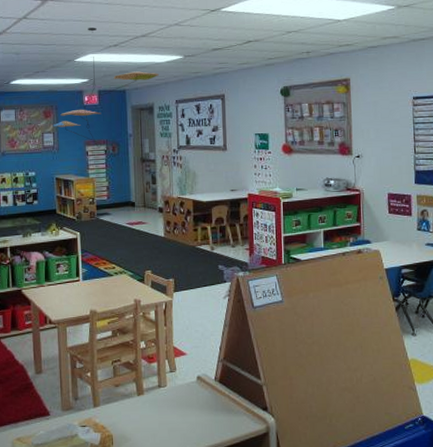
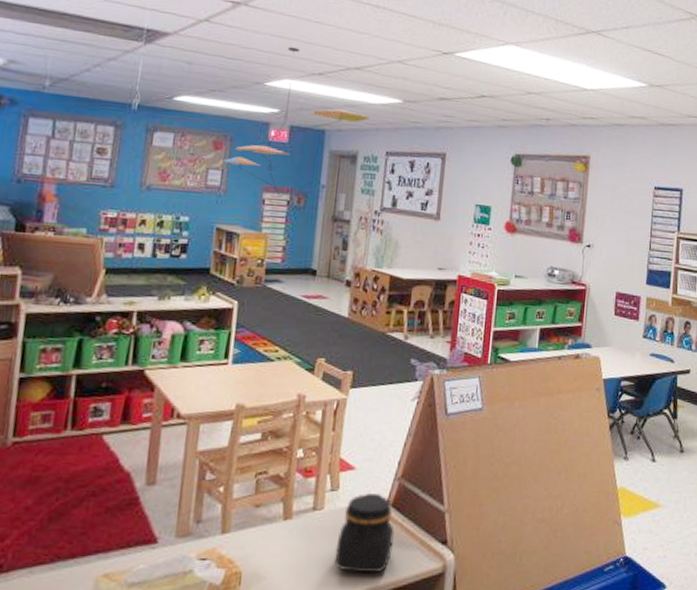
jar: none [180,373,224,434] -> present [334,494,395,573]

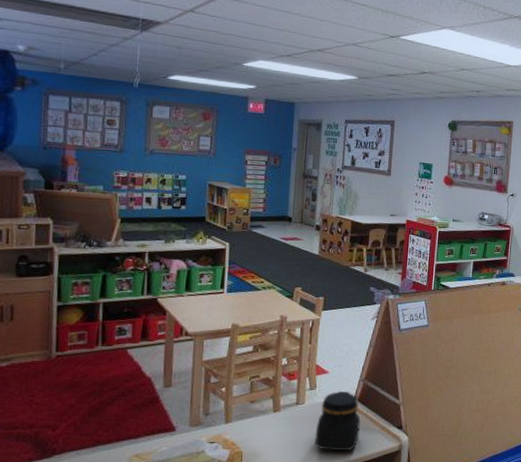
ceiling mobile: present [223,47,370,197] -> none [211,33,331,158]

